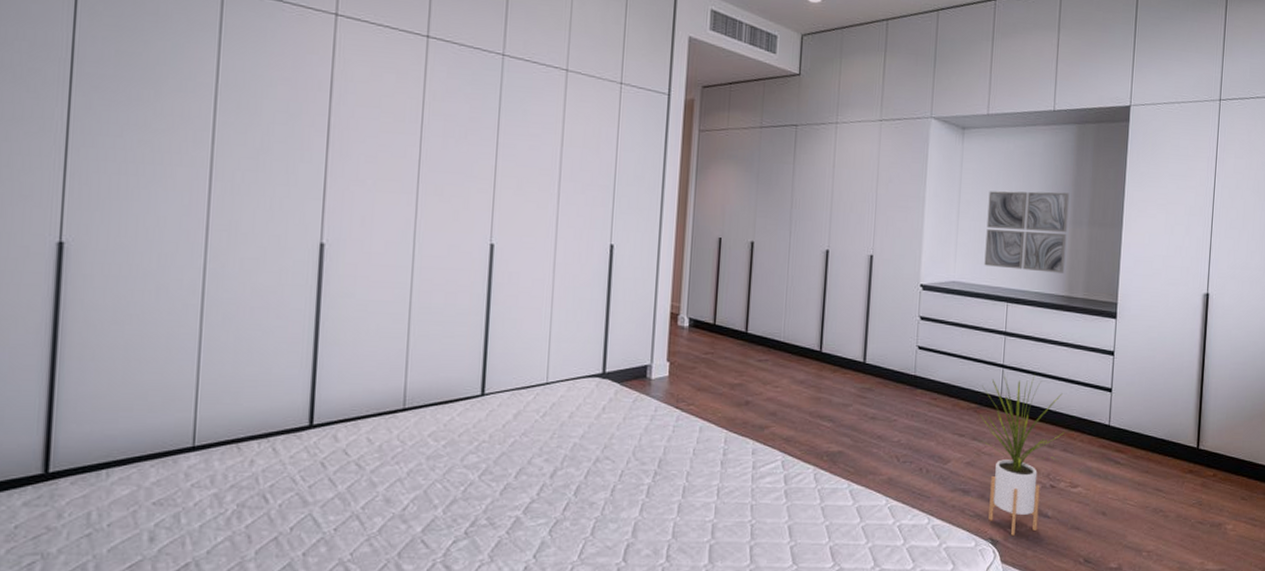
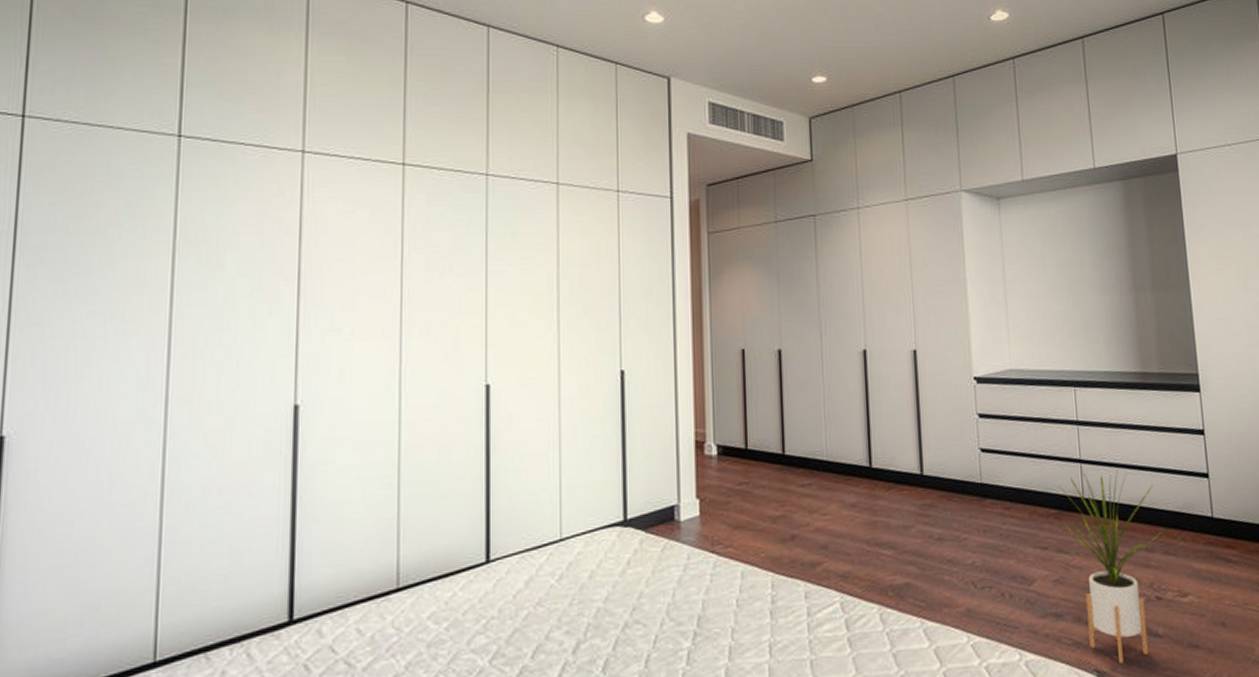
wall art: present [984,191,1070,273] -> none [1036,256,1134,348]

